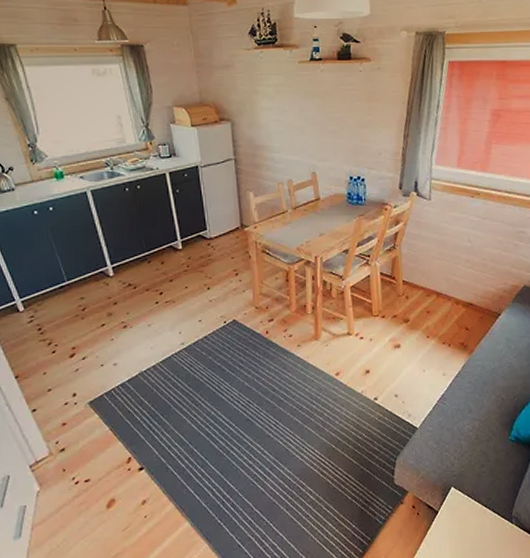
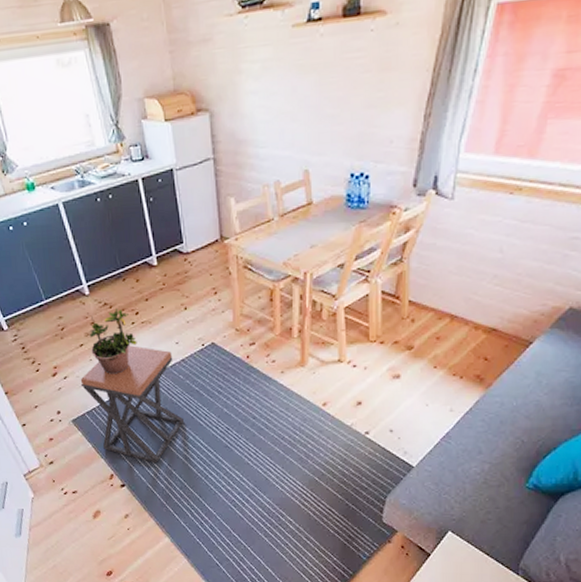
stool: none [100,324,207,443] -> present [80,345,185,464]
potted plant: none [110,289,161,353] -> present [87,308,137,374]

